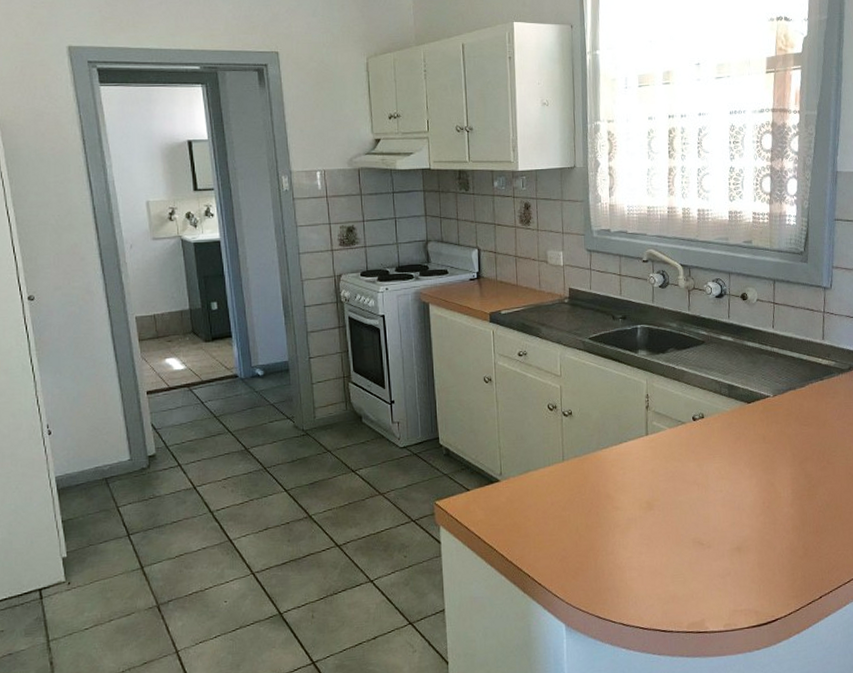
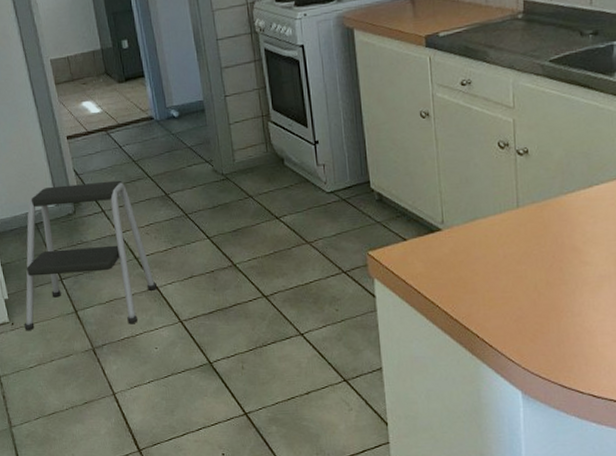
step stool: none [82,435,230,589] -> present [24,180,157,330]

